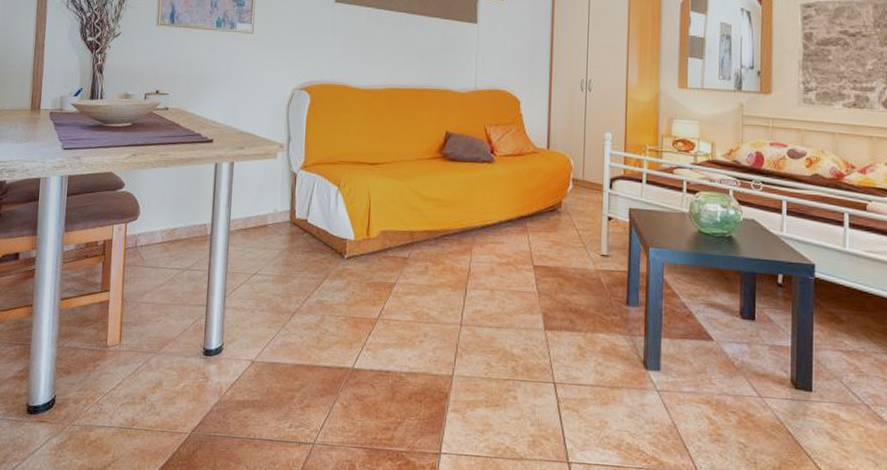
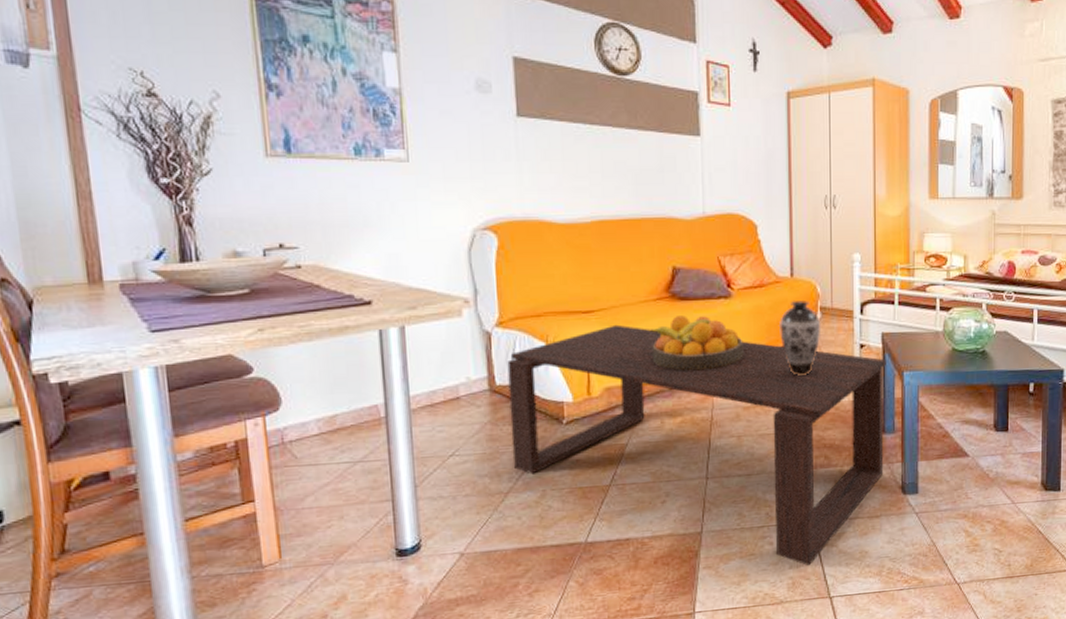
coffee table: none [301,177,633,427] -> present [507,324,886,567]
fruit bowl: none [422,174,502,225] -> present [650,316,744,371]
decorative vase: none [533,171,573,240] -> present [778,301,821,376]

